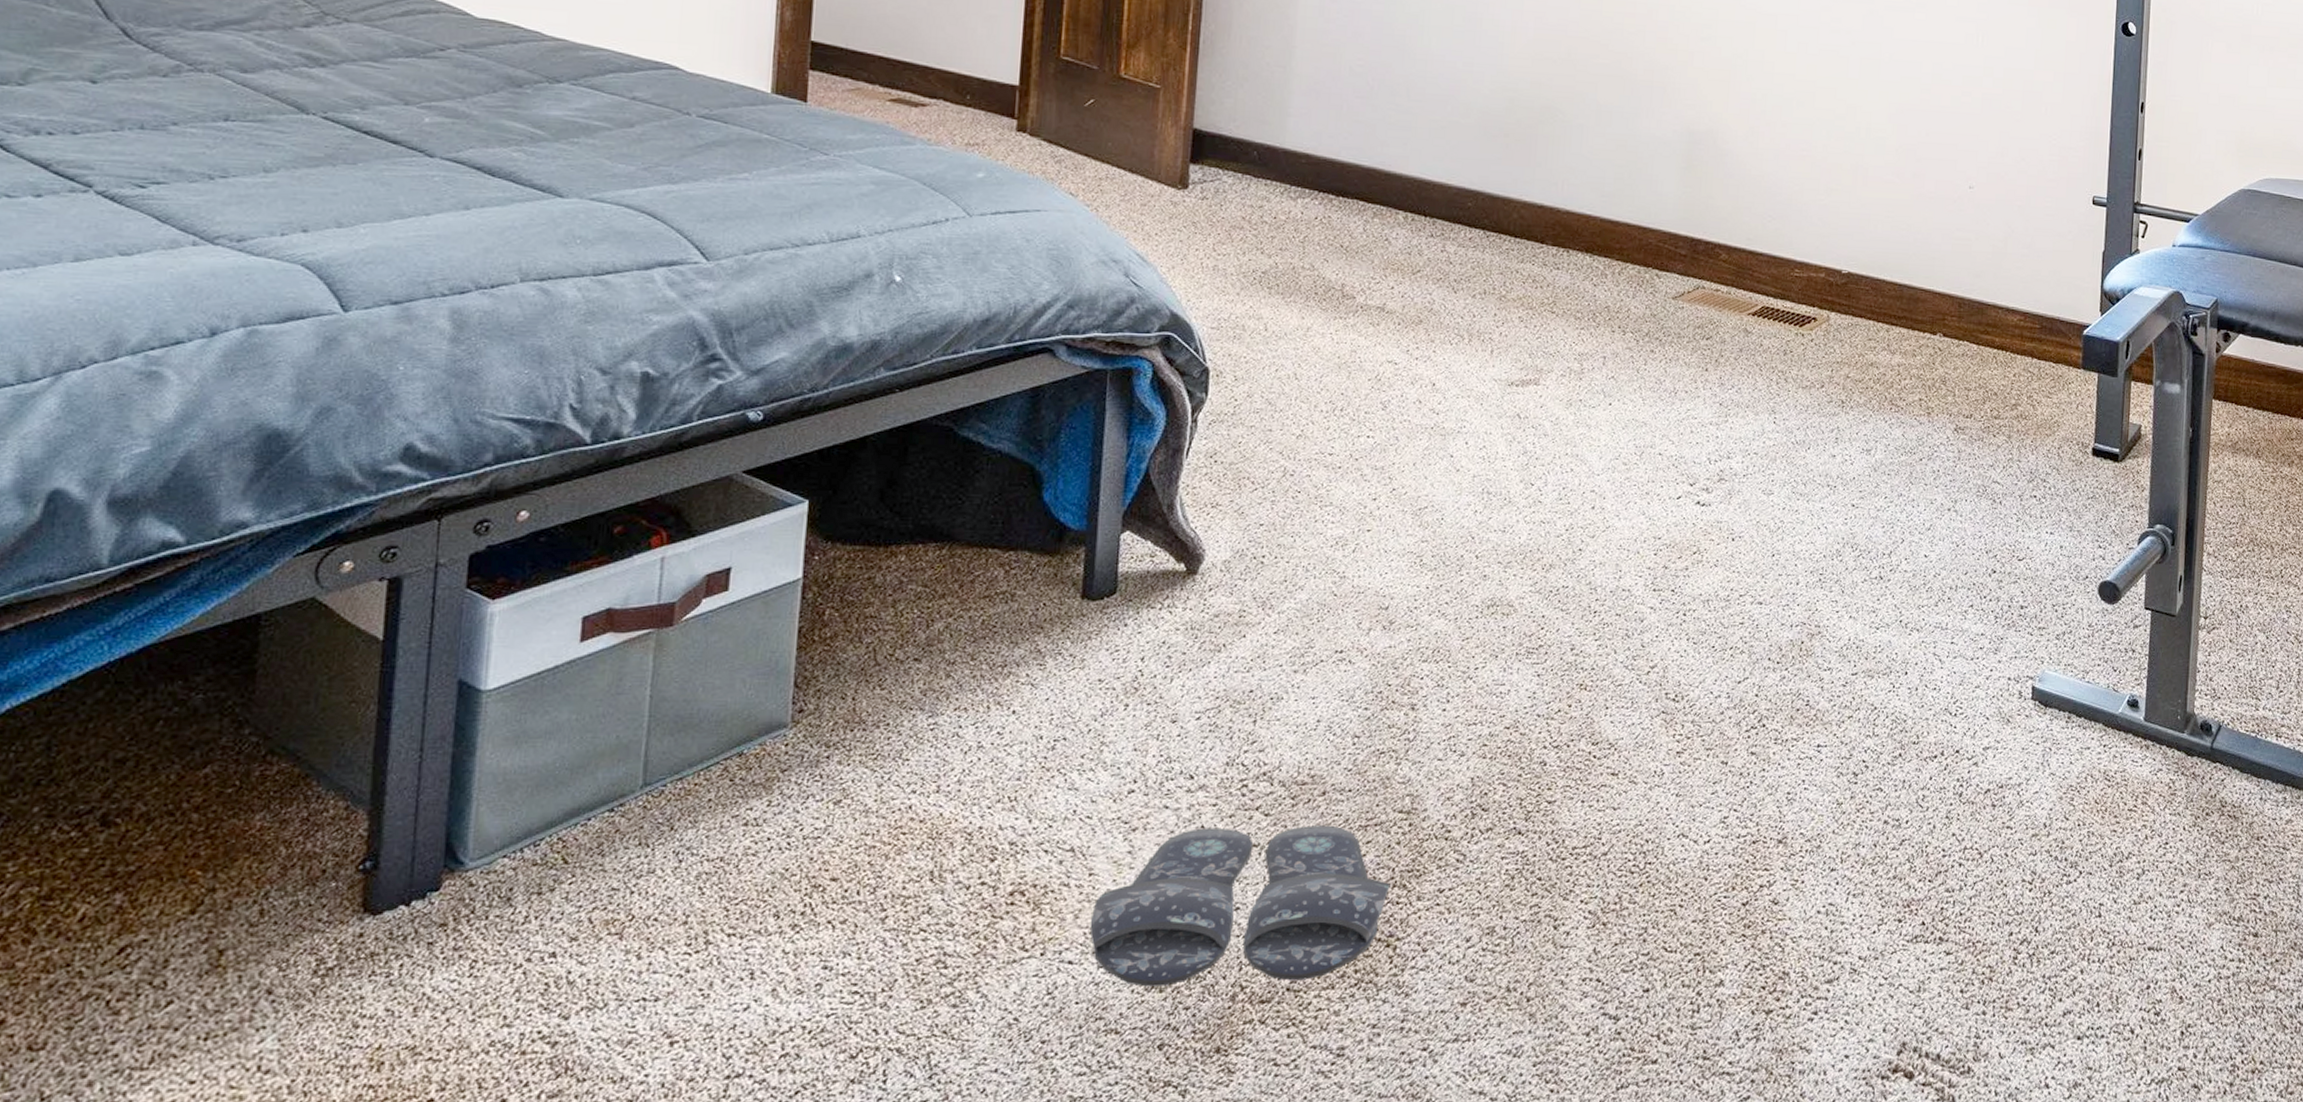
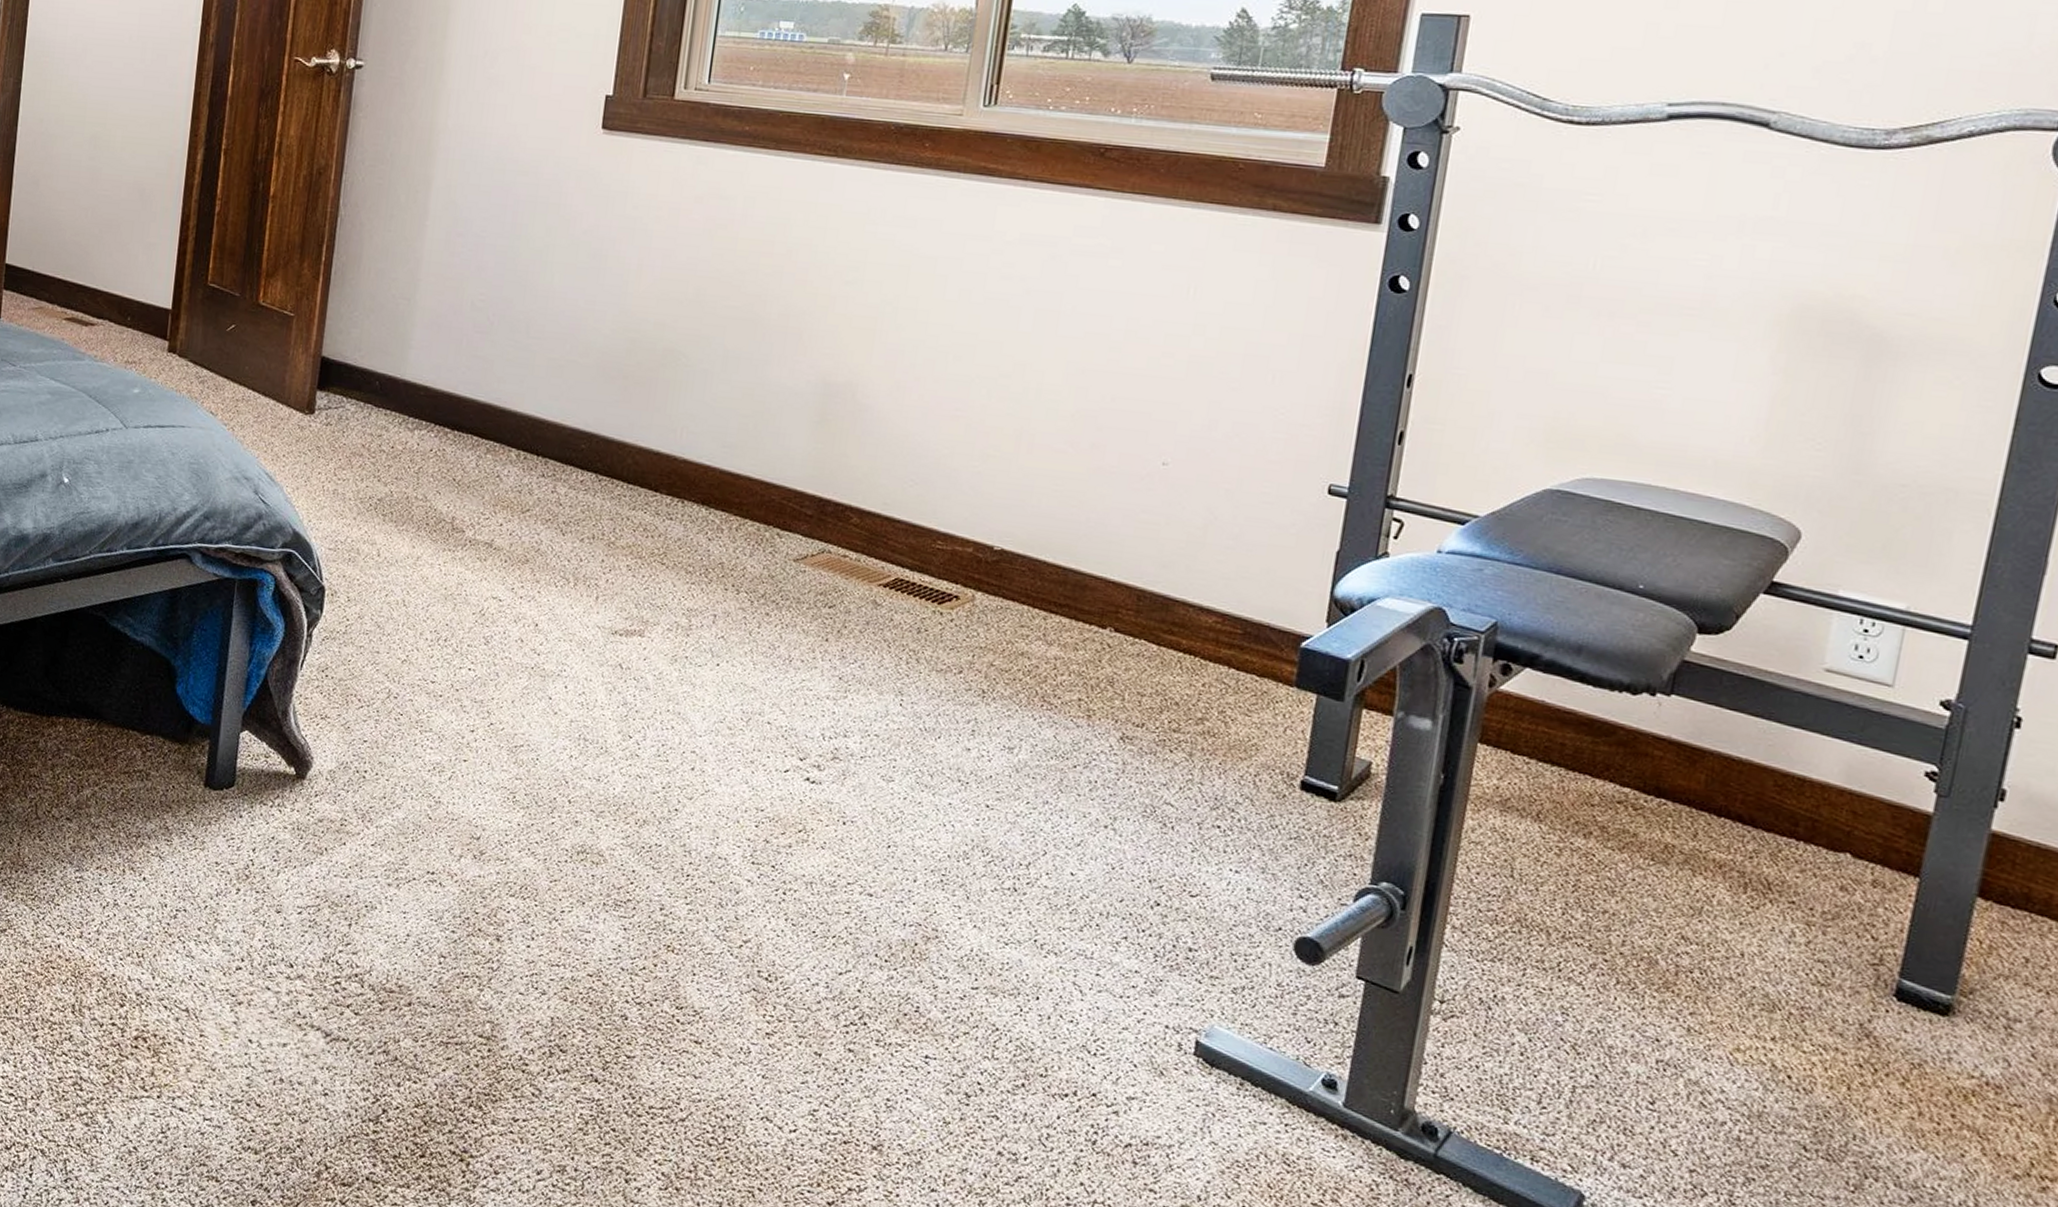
slippers: present [1090,825,1391,987] -> none [199,1013,467,1174]

